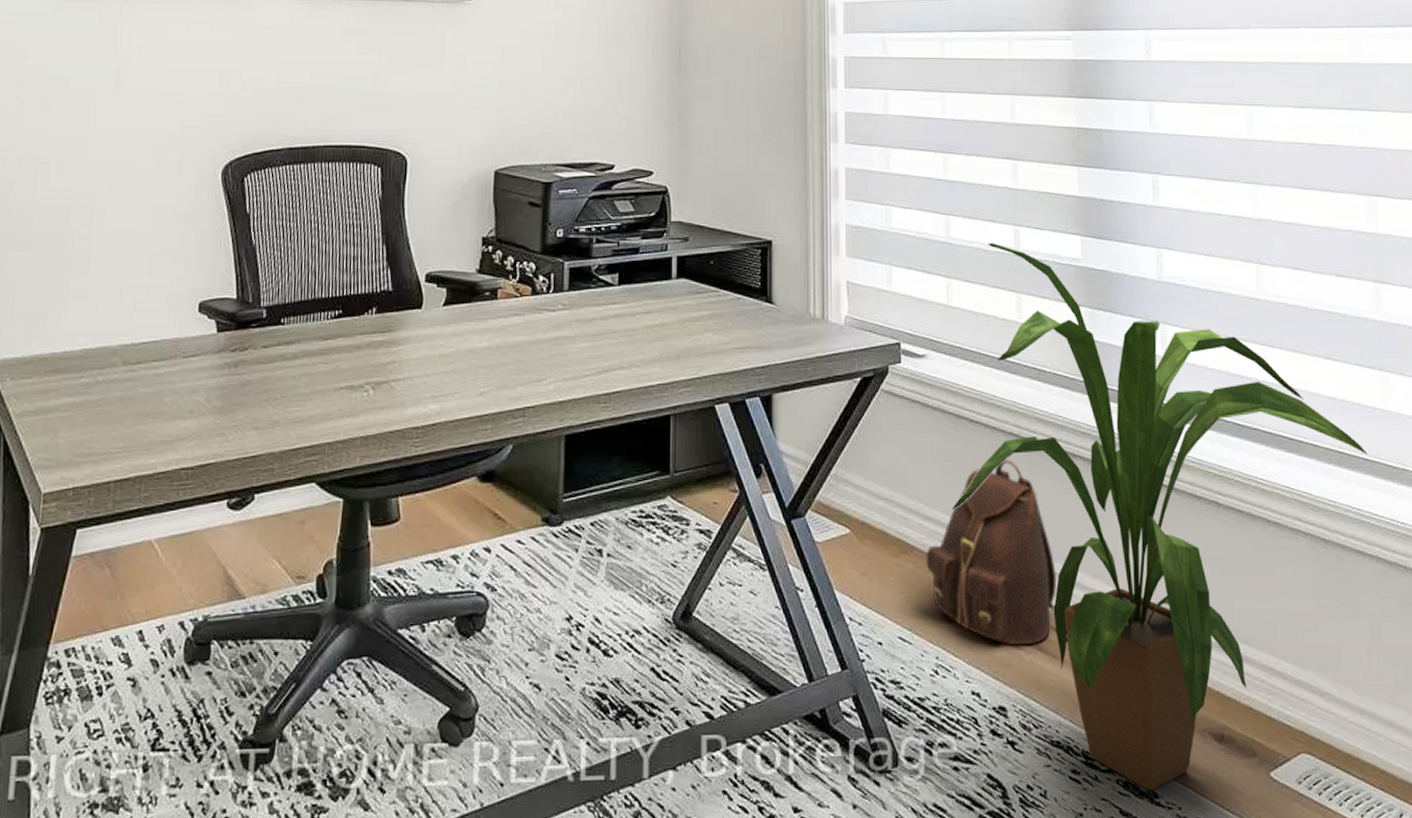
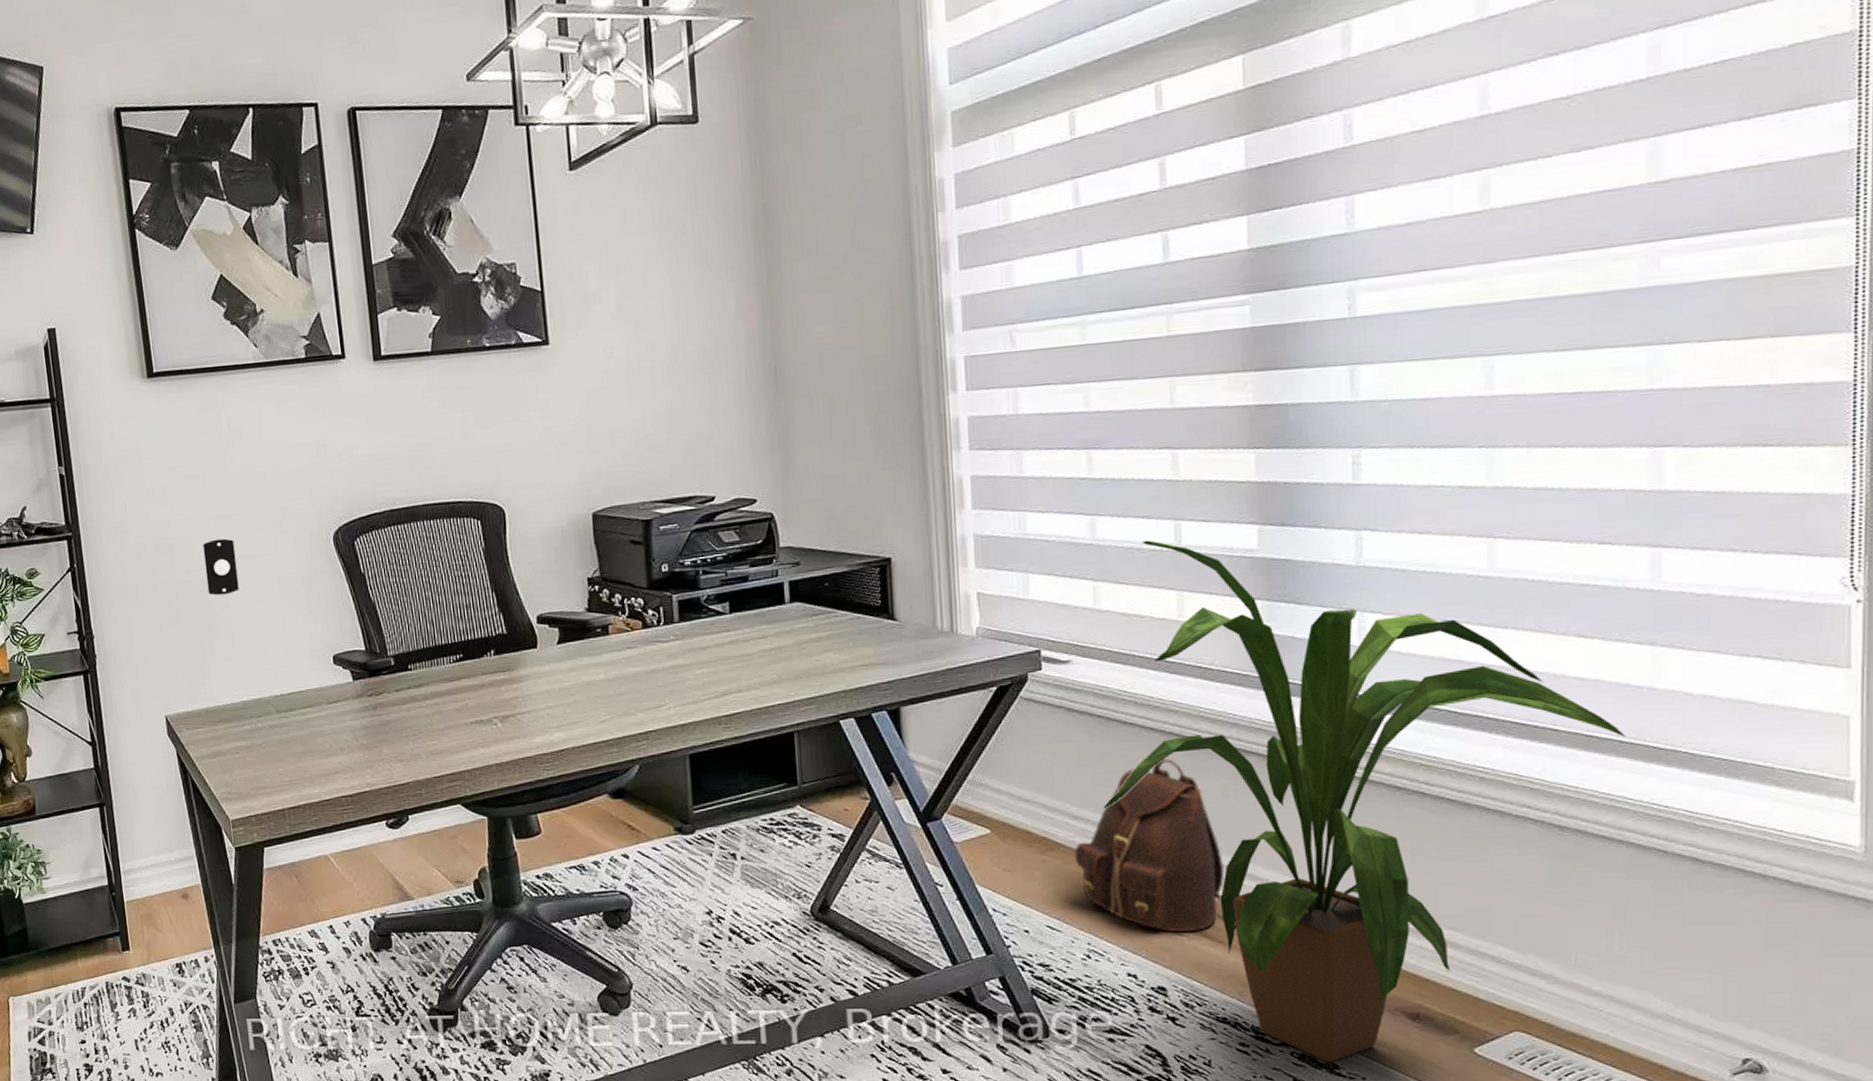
light switch: none [69,162,111,225] -> present [202,538,239,596]

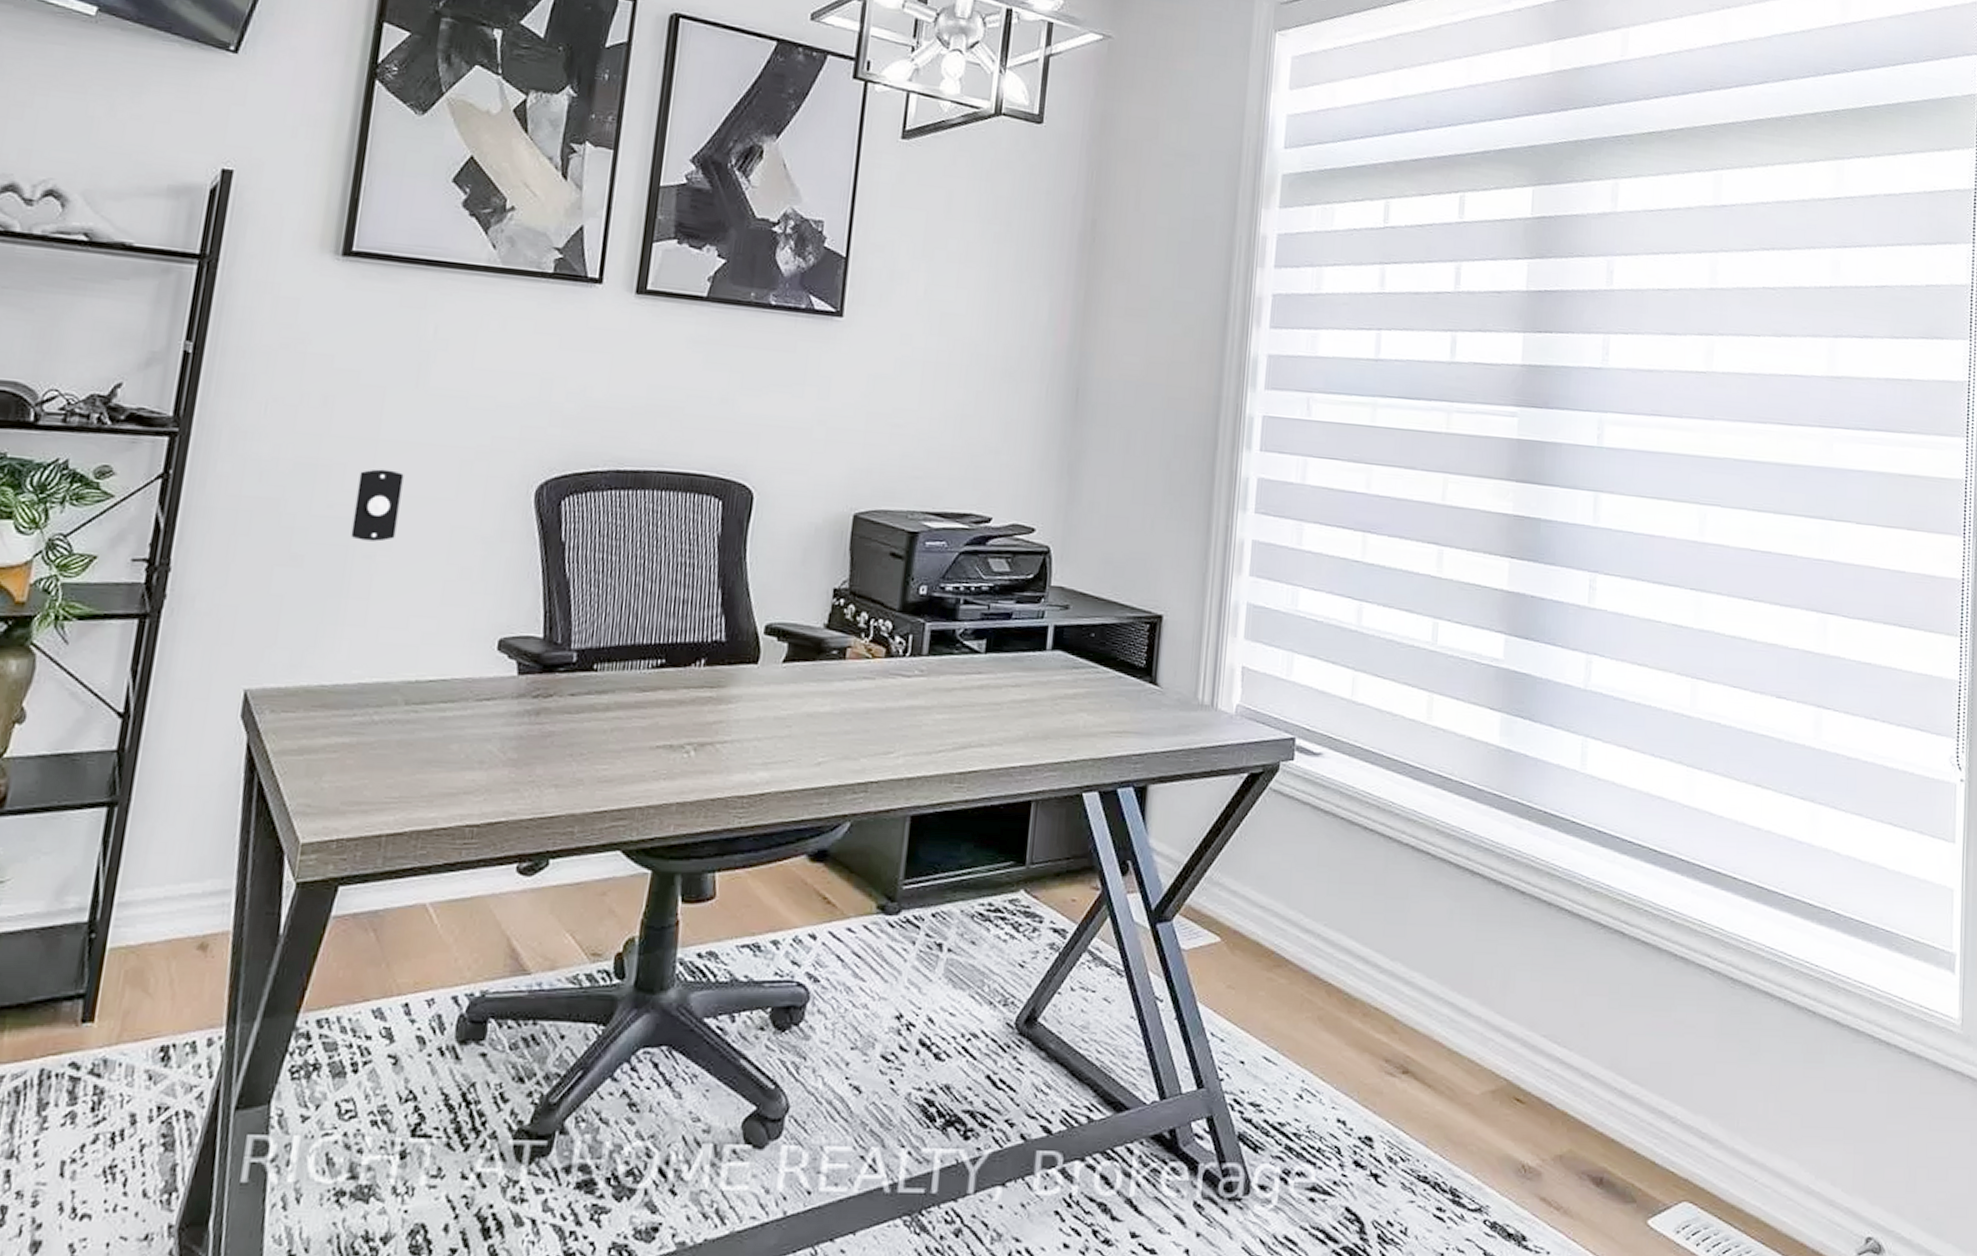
backpack: present [1074,759,1224,933] -> none [1300,873,1441,1073]
house plant: present [1103,540,1626,1063] -> none [1335,635,1789,1234]

